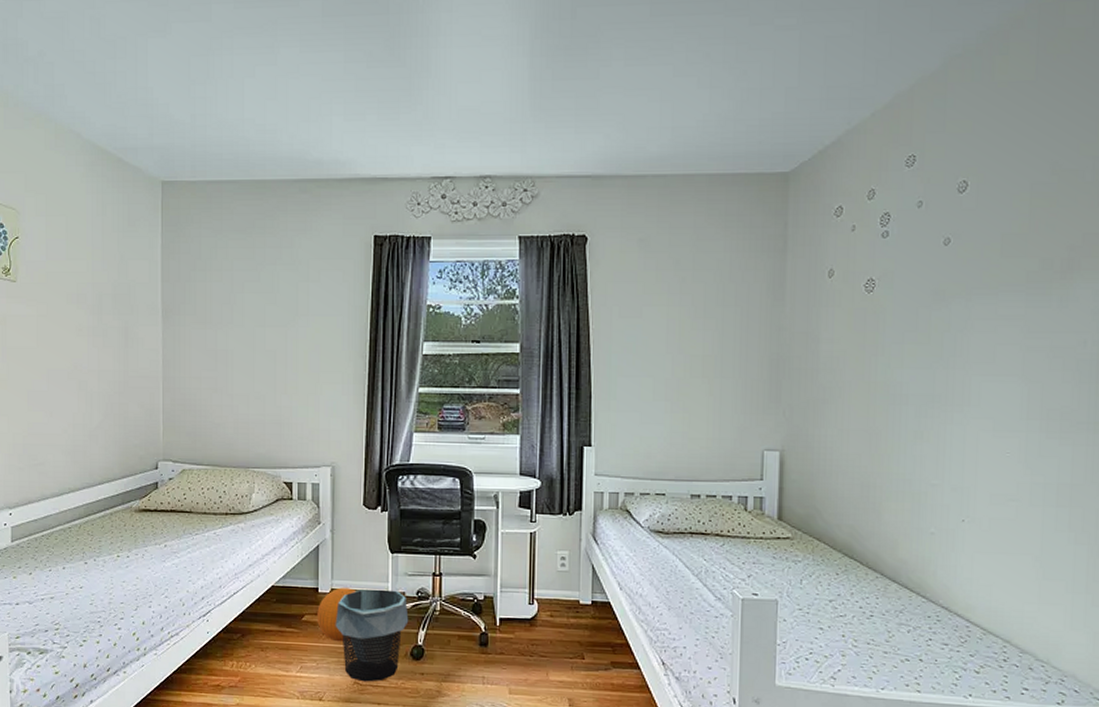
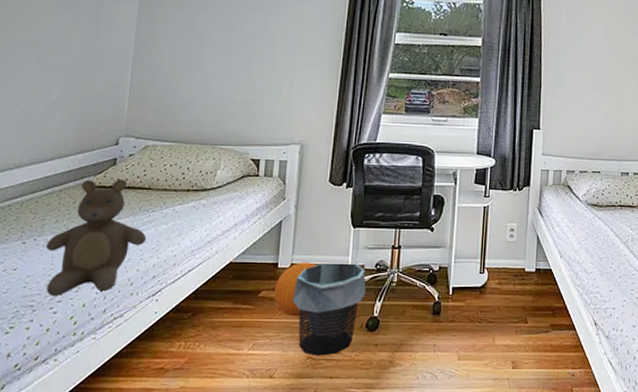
teddy bear: none [104,502,193,614] -> present [45,179,147,297]

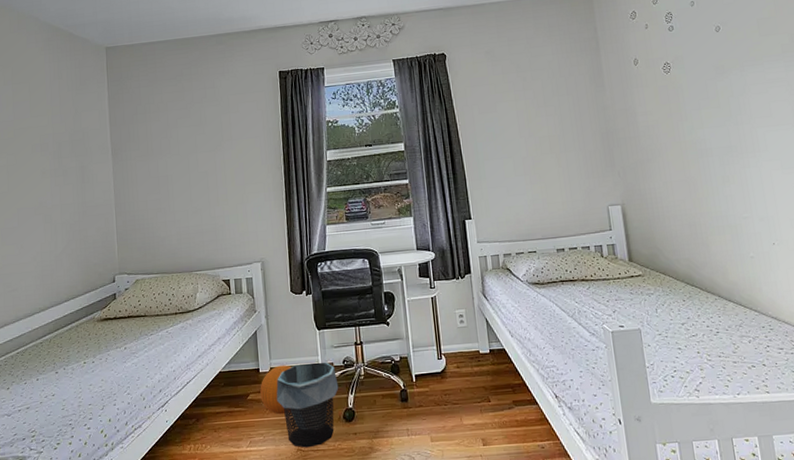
teddy bear: present [45,179,147,297] -> none [73,310,150,415]

